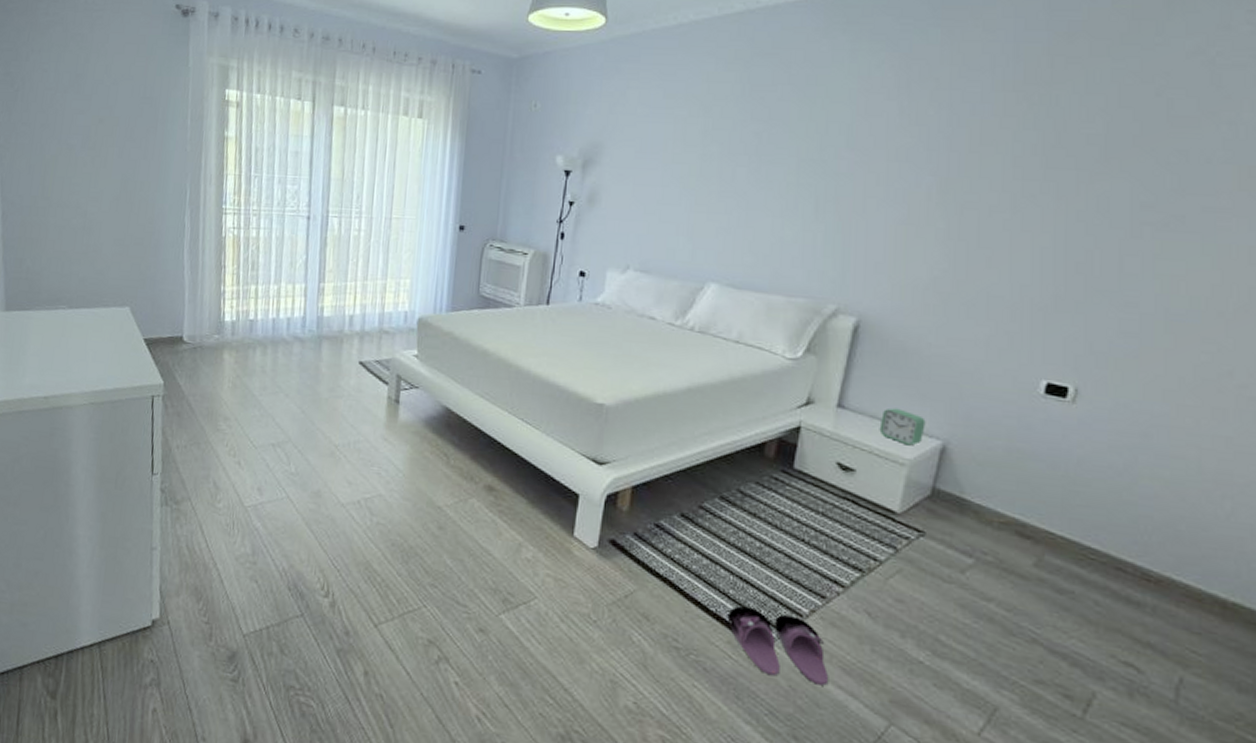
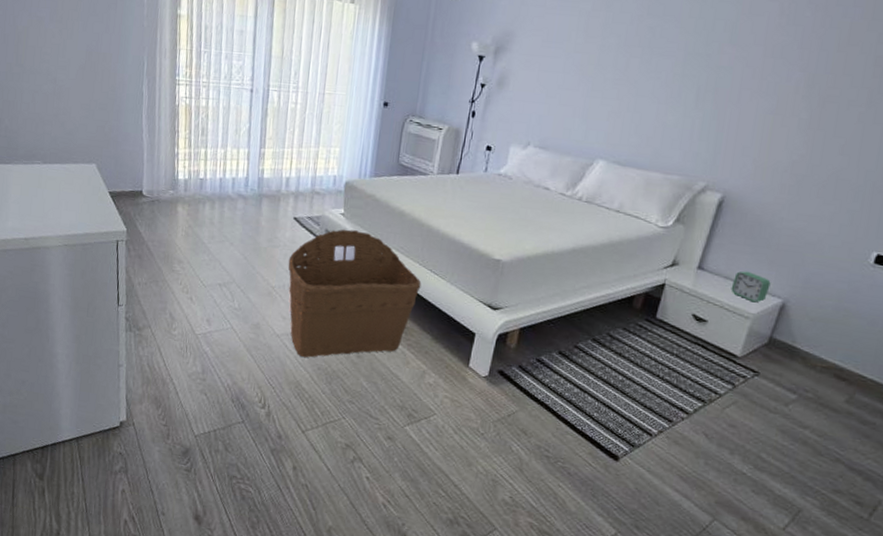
wicker basket: none [353,373,512,532] -> present [288,229,422,358]
slippers: present [727,605,829,686] -> none [590,425,669,489]

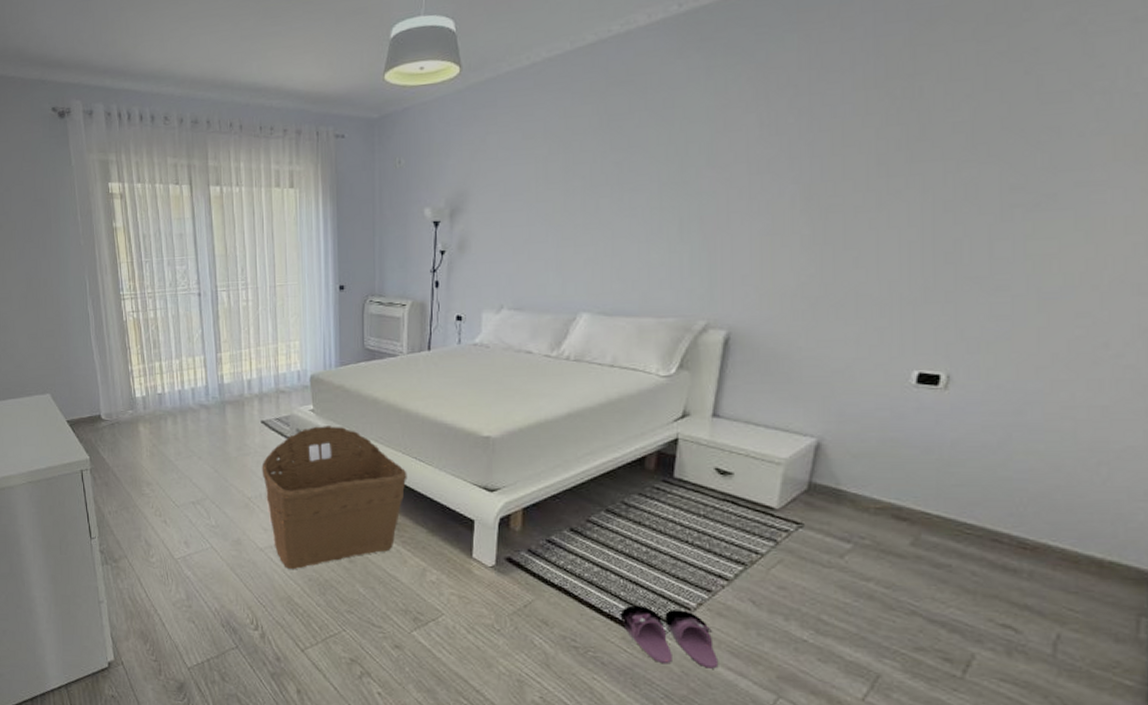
slippers: none [590,425,669,489] -> present [620,605,719,669]
alarm clock: present [730,271,771,303] -> none [754,412,799,446]

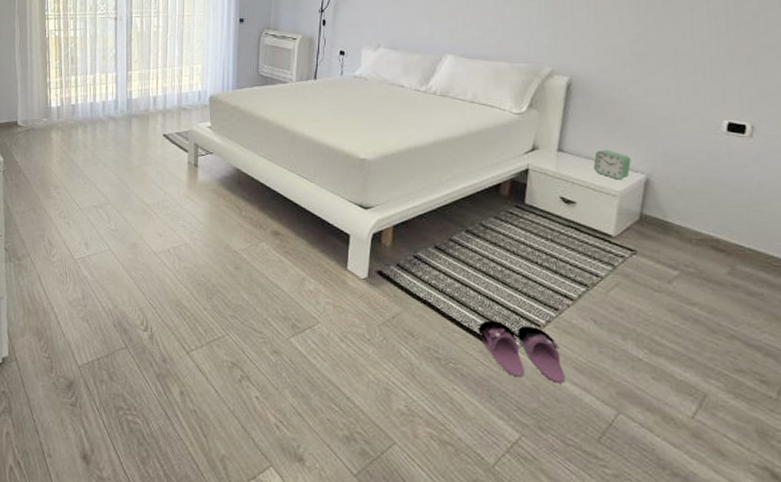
wicker basket: present [261,426,407,570] -> none [161,141,292,275]
alarm clock: none [754,412,799,446] -> present [593,149,631,180]

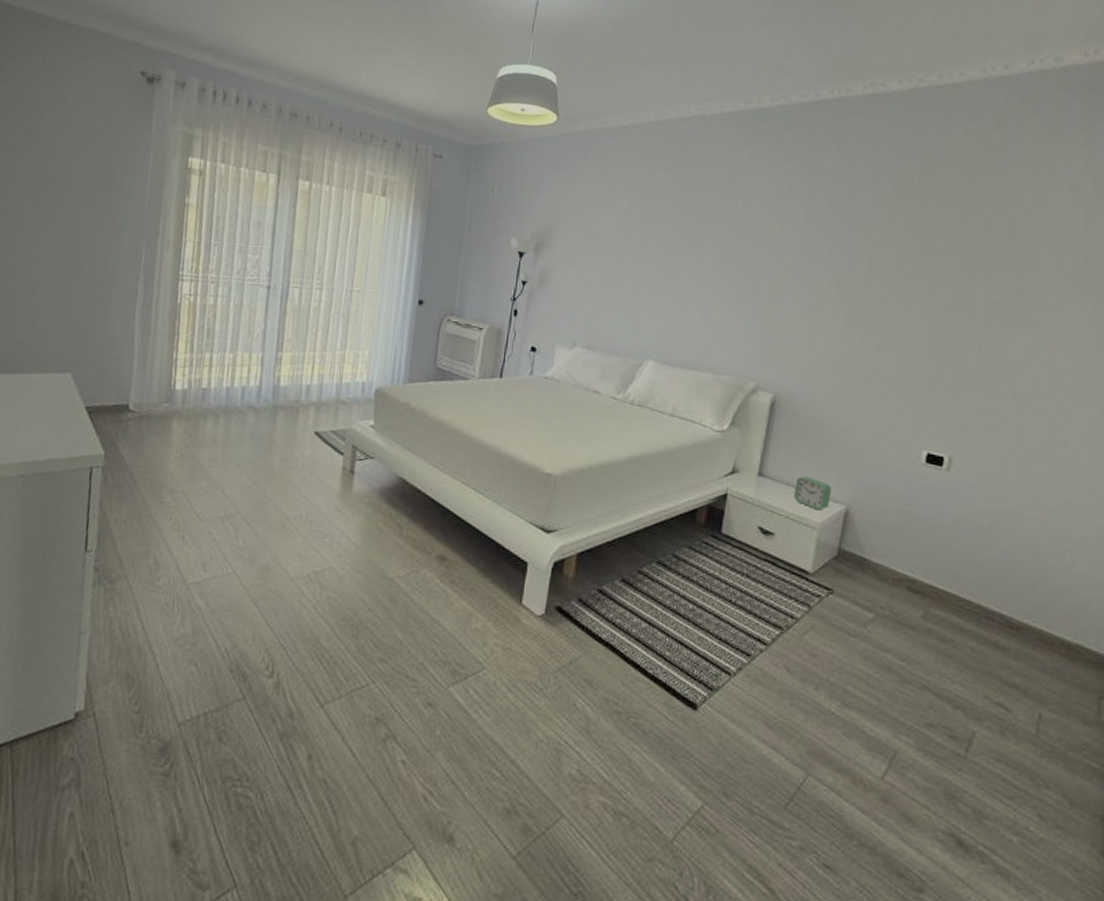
slippers: present [478,320,566,384] -> none [663,667,755,741]

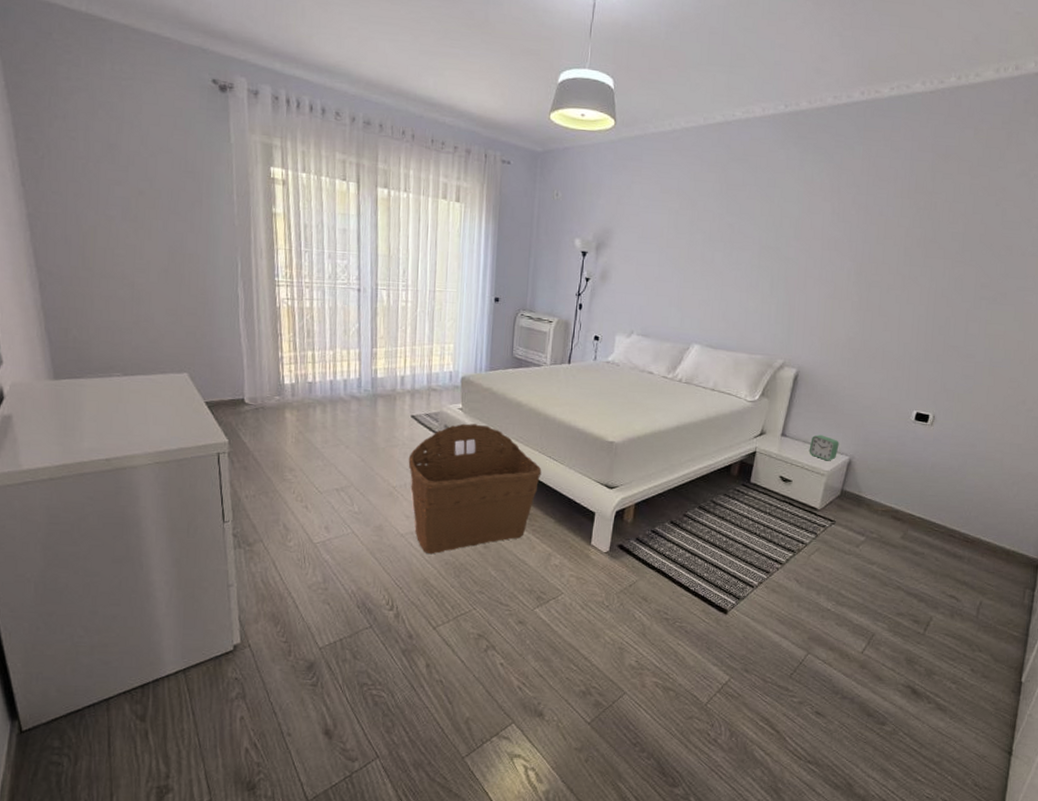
wicker basket: none [306,443,464,607] -> present [408,423,542,555]

